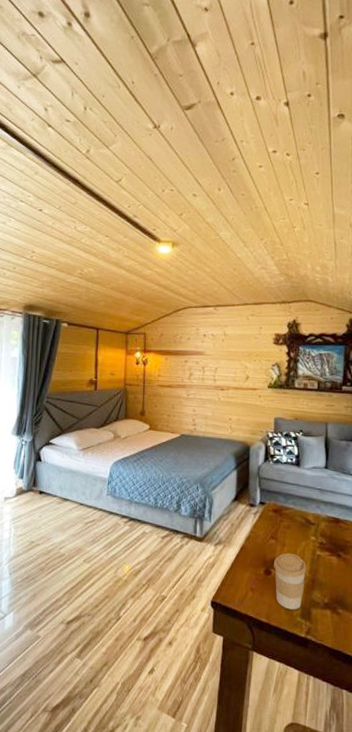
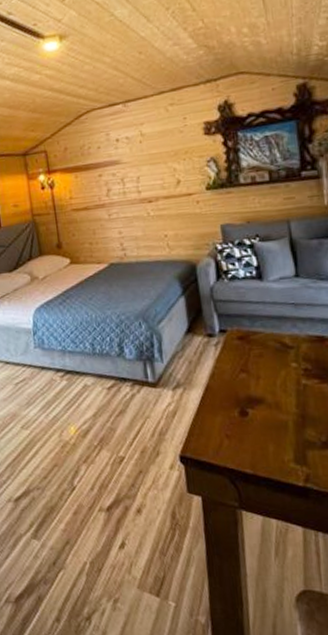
coffee cup: present [274,553,307,610] -> none [249,386,293,455]

